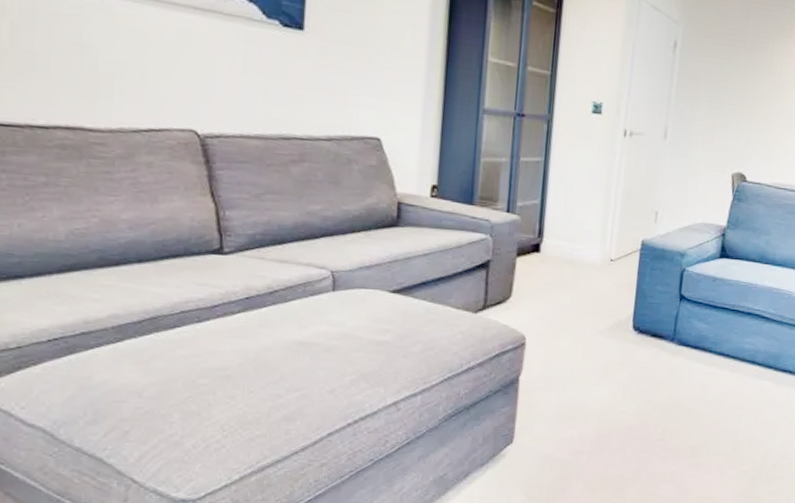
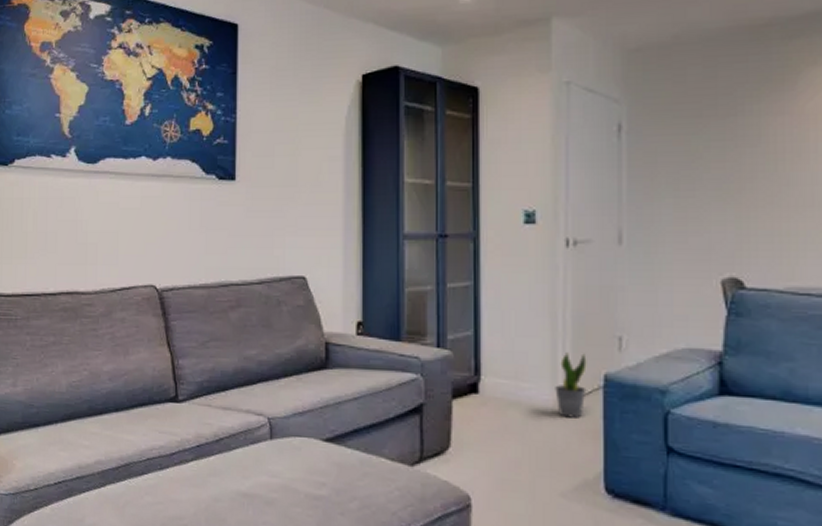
potted plant: none [603,222,630,274] -> present [555,353,587,418]

